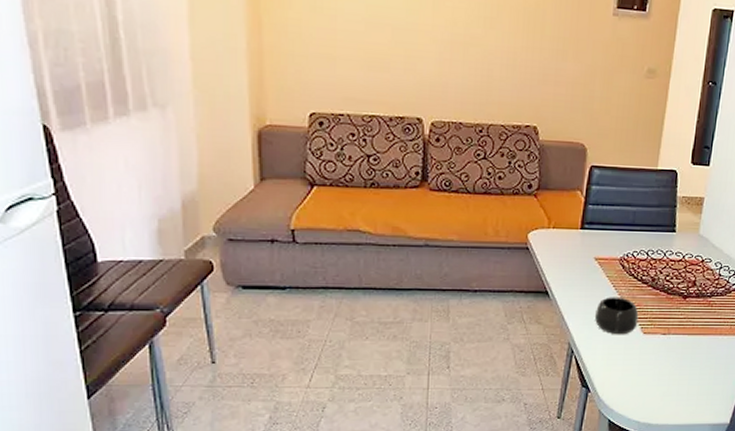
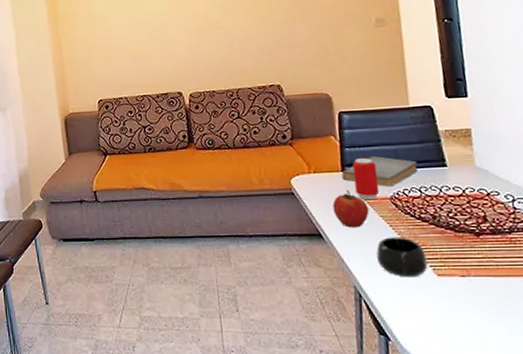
apple: none [564,248,598,287] -> present [332,190,370,228]
book: none [579,216,651,248] -> present [341,156,418,187]
beverage can: none [589,216,614,260] -> present [352,157,380,200]

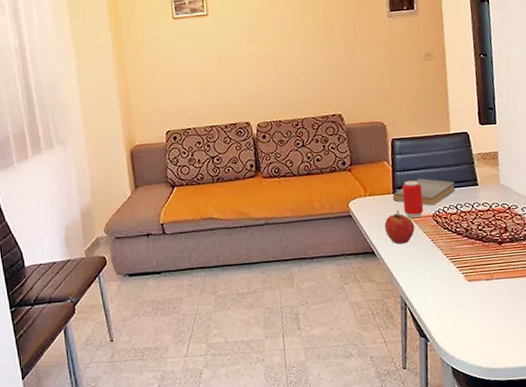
mug: present [376,237,428,278] -> none [420,249,461,285]

